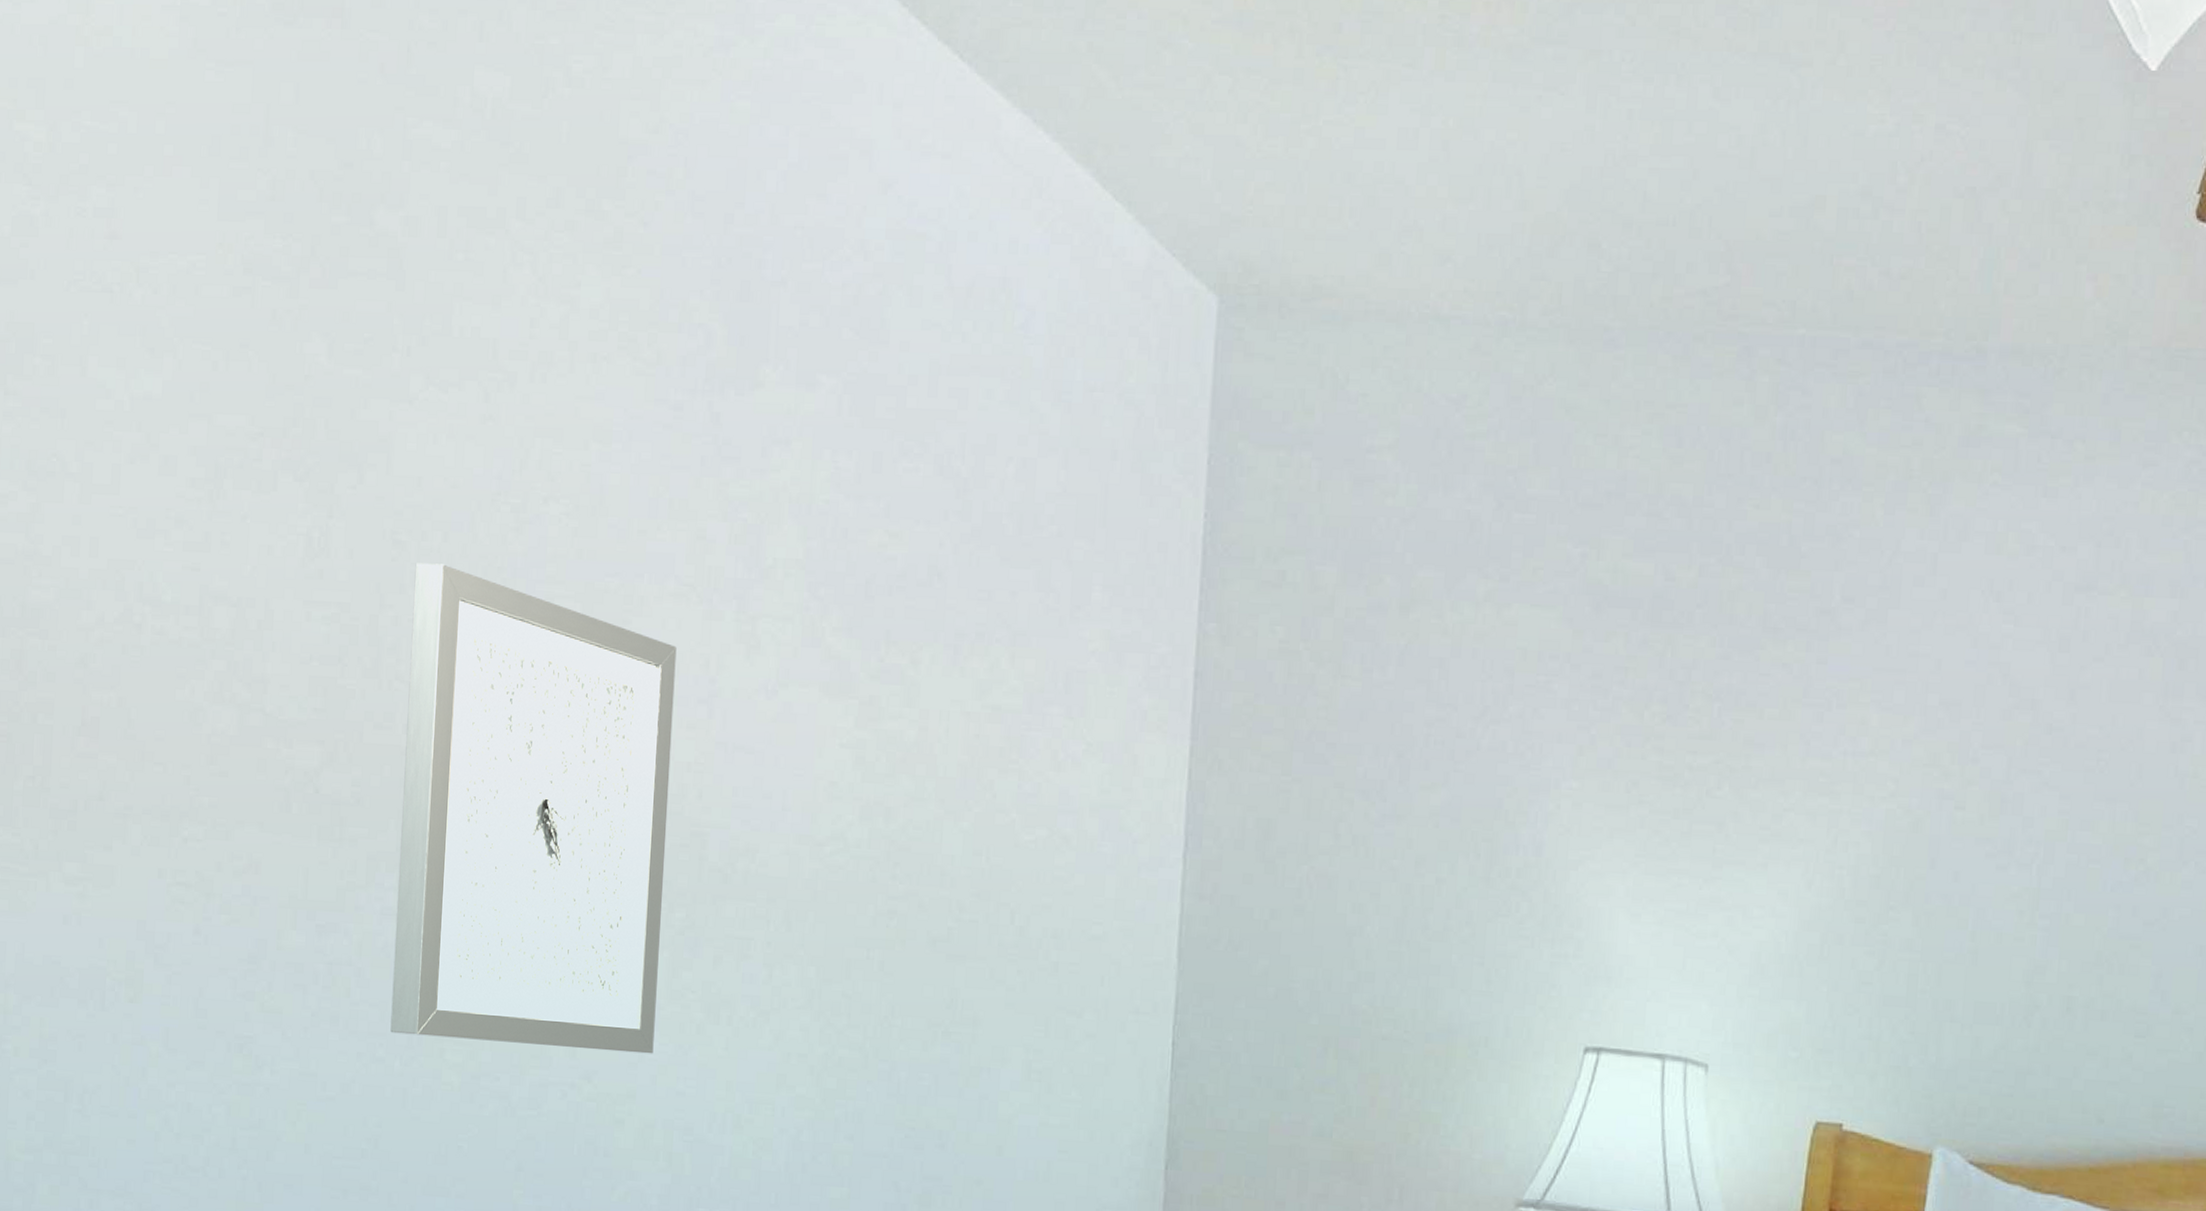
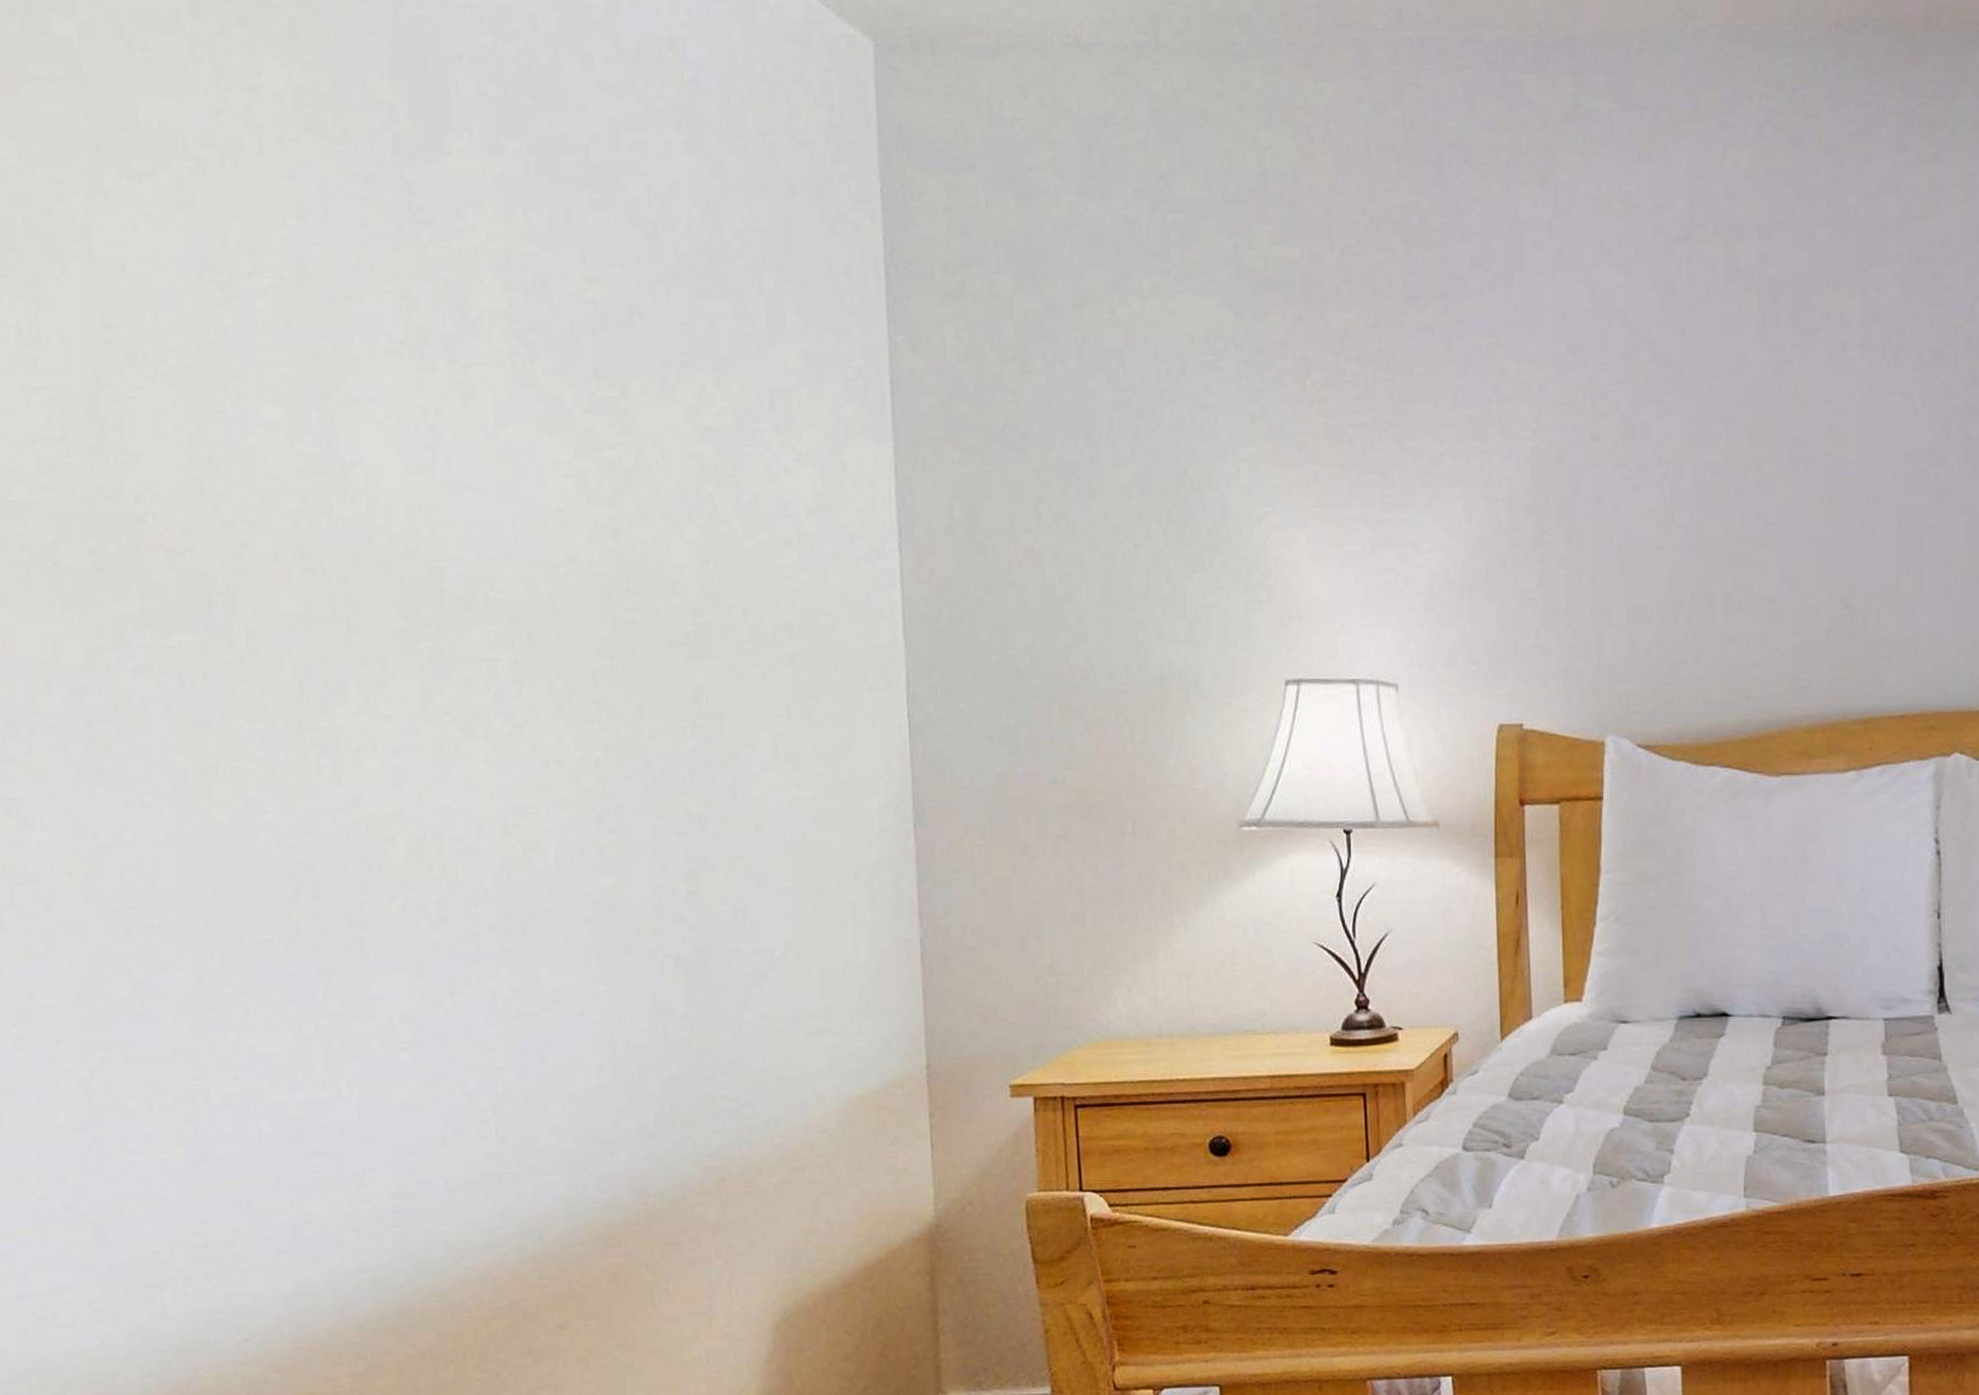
wall art: present [390,563,677,1054] -> none [128,342,416,781]

